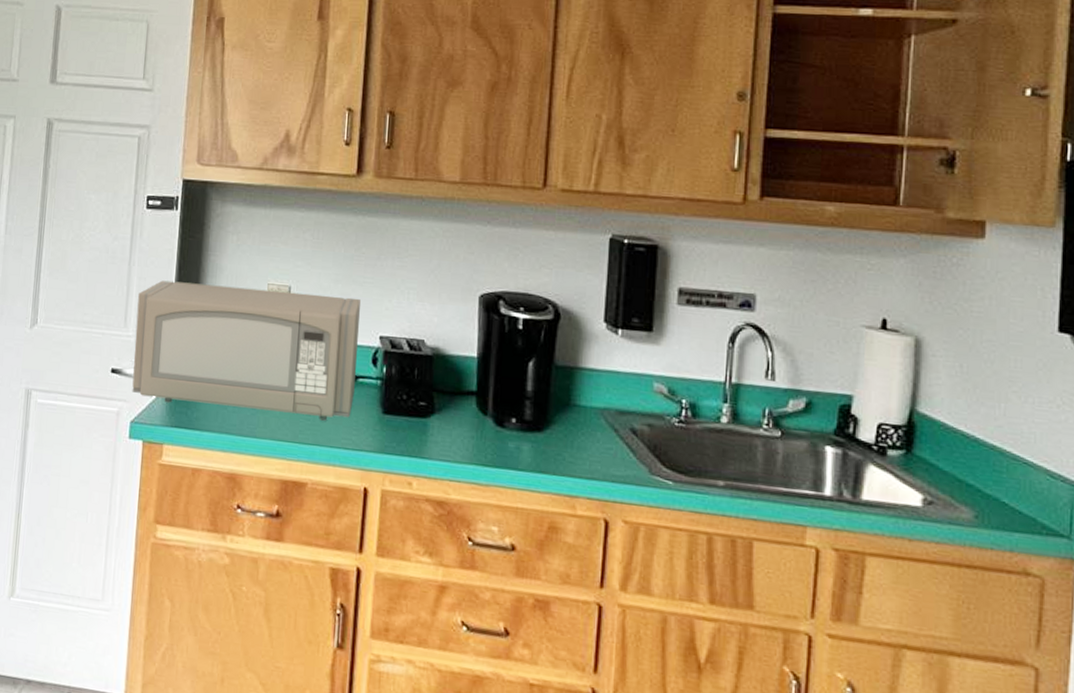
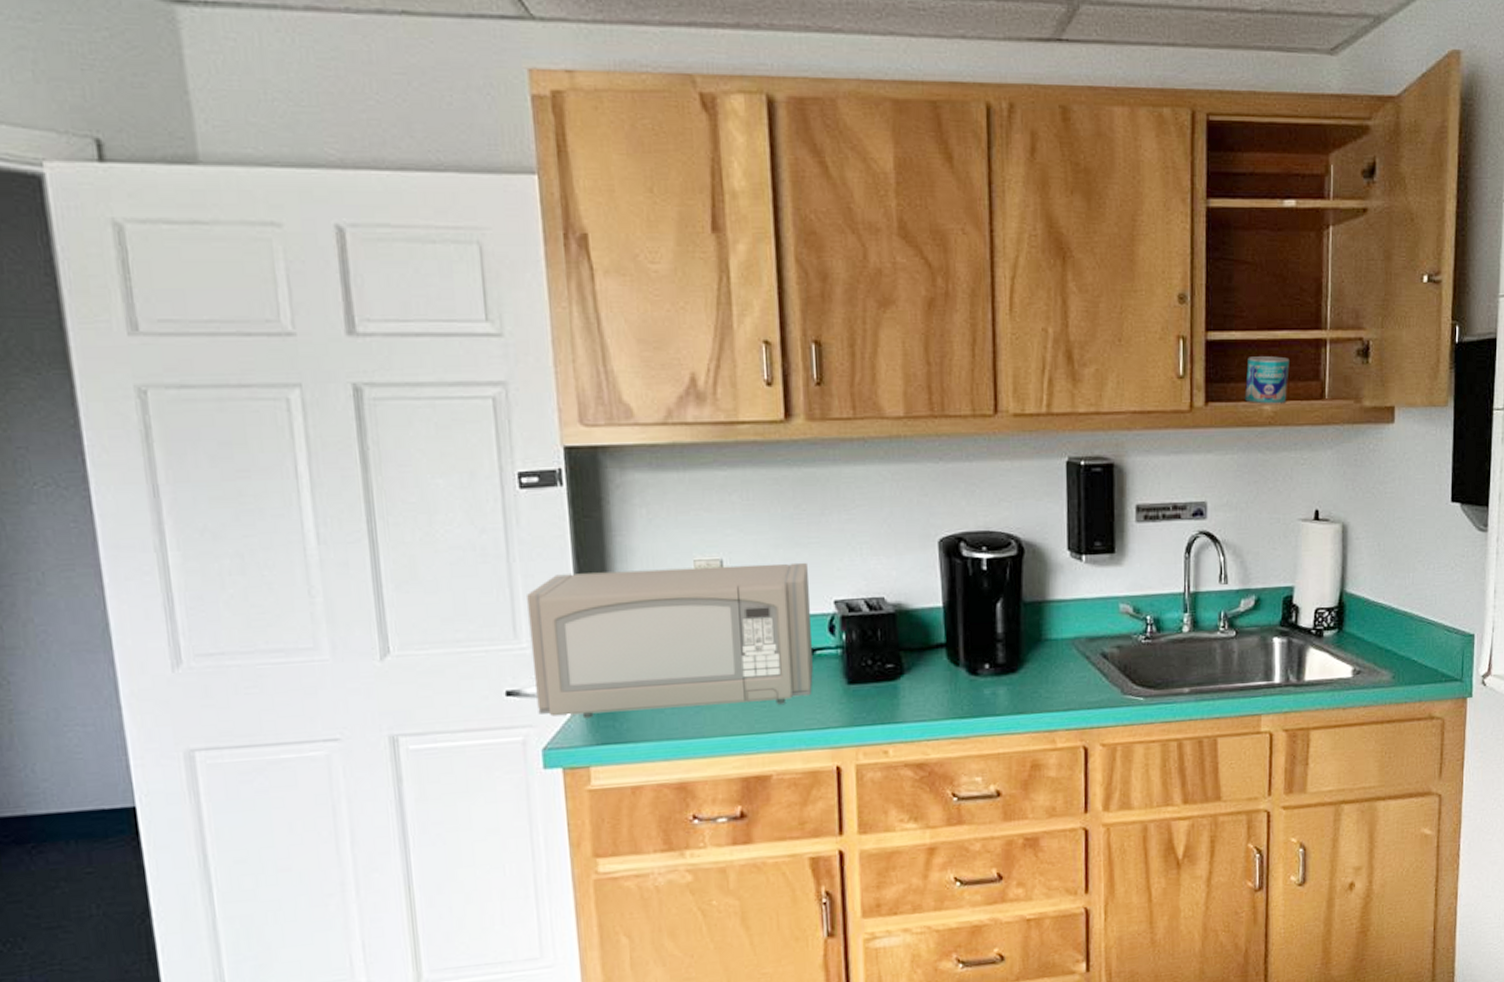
can: none [804,156,859,206] -> present [1244,356,1290,405]

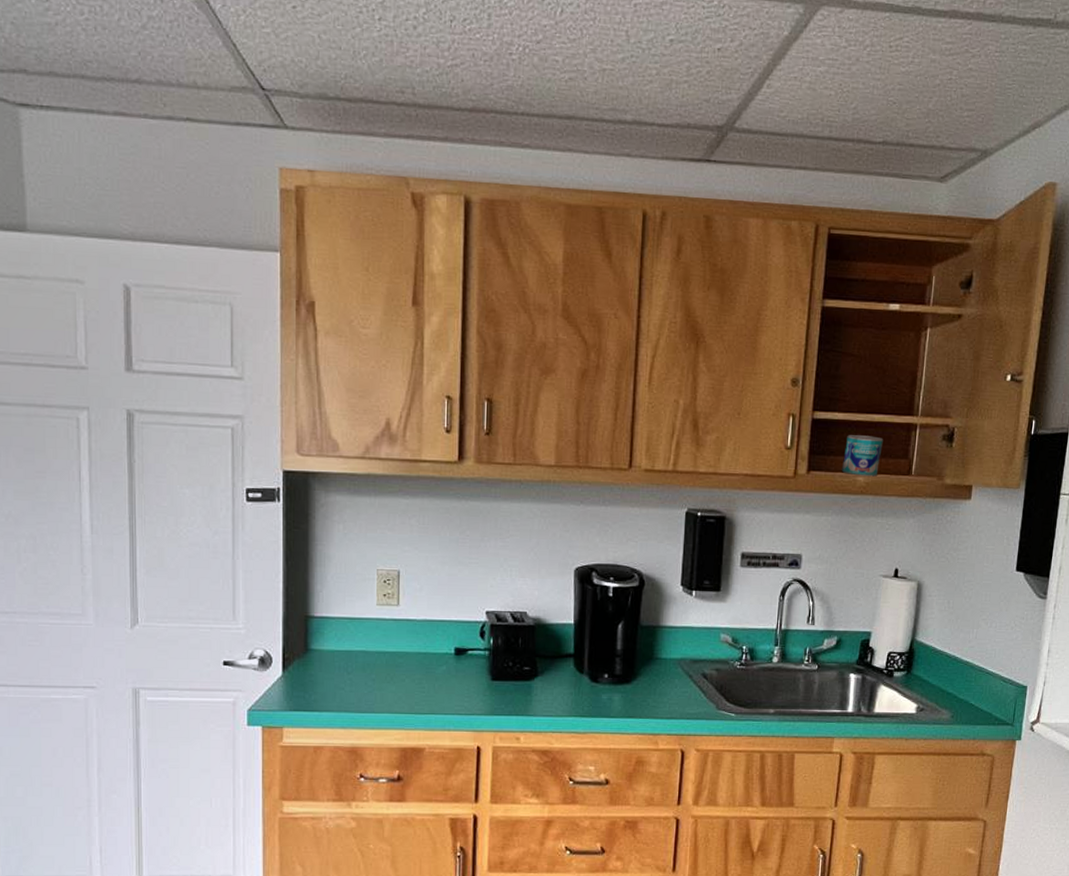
microwave: present [527,562,813,719] -> none [245,572,467,692]

